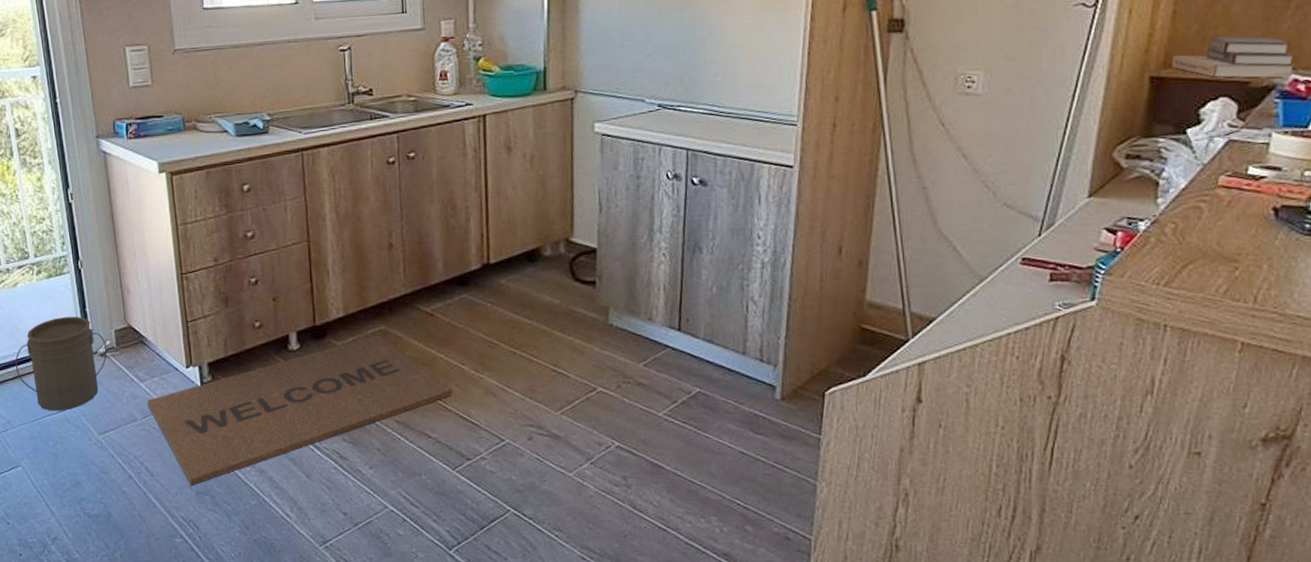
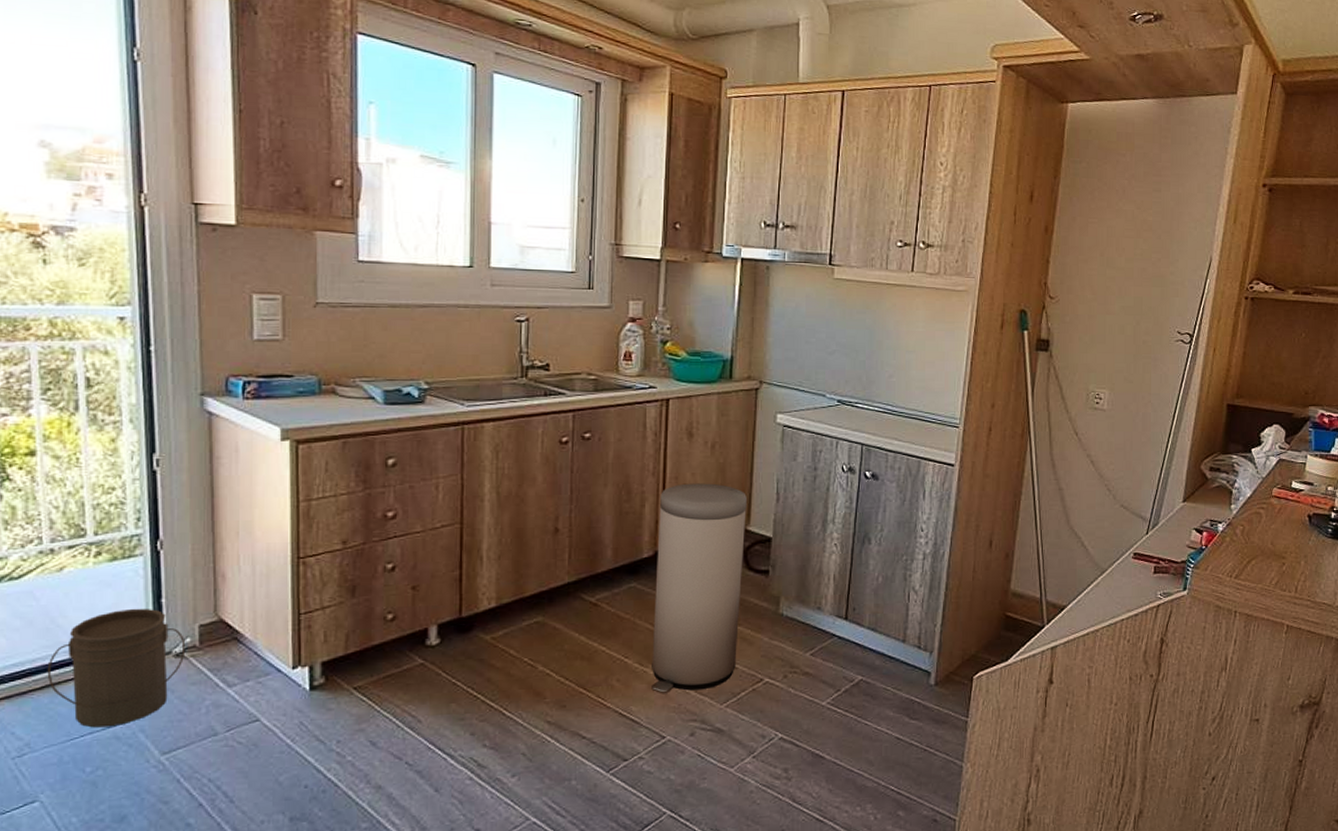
doormat: present [147,335,452,486] -> none [235,627,612,811]
pedal bin: none [484,196,570,400] -> present [651,483,747,694]
books: present [1172,35,1296,79] -> none [1242,375,1323,412]

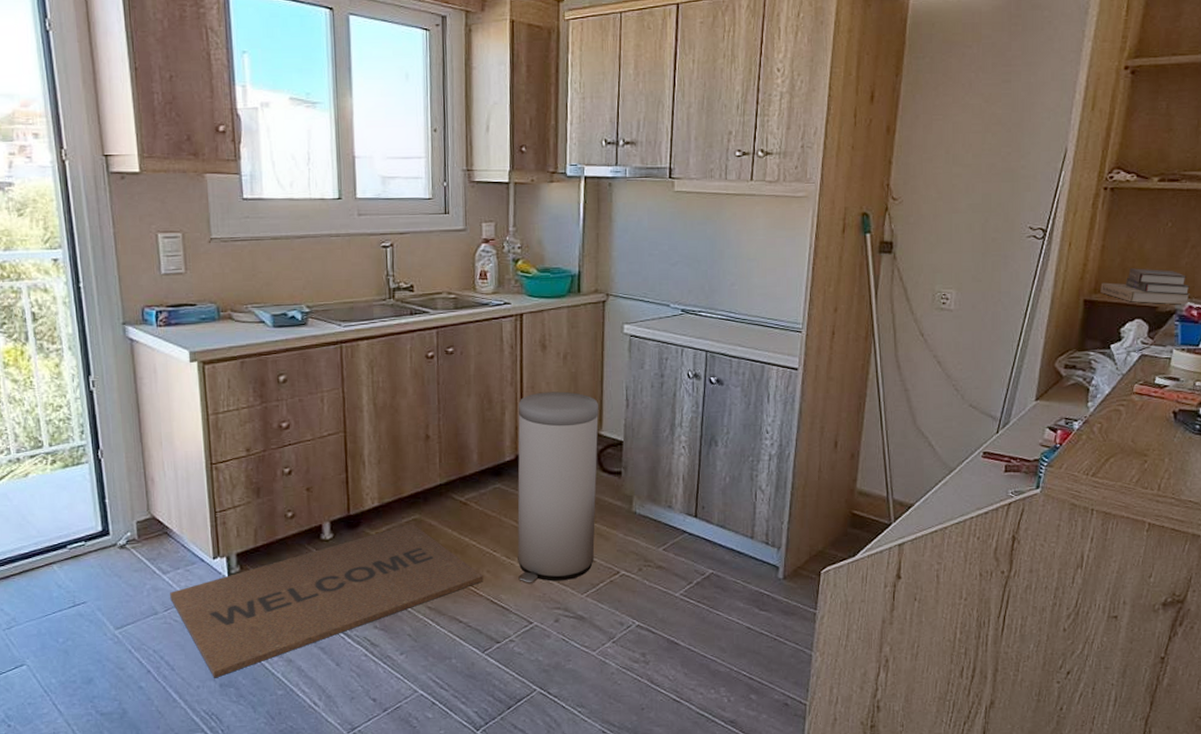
bucket: present [47,608,186,728] -> none [23,507,128,606]
doormat: none [235,627,612,811] -> present [170,524,483,678]
books: none [1242,375,1323,412] -> present [1100,268,1191,305]

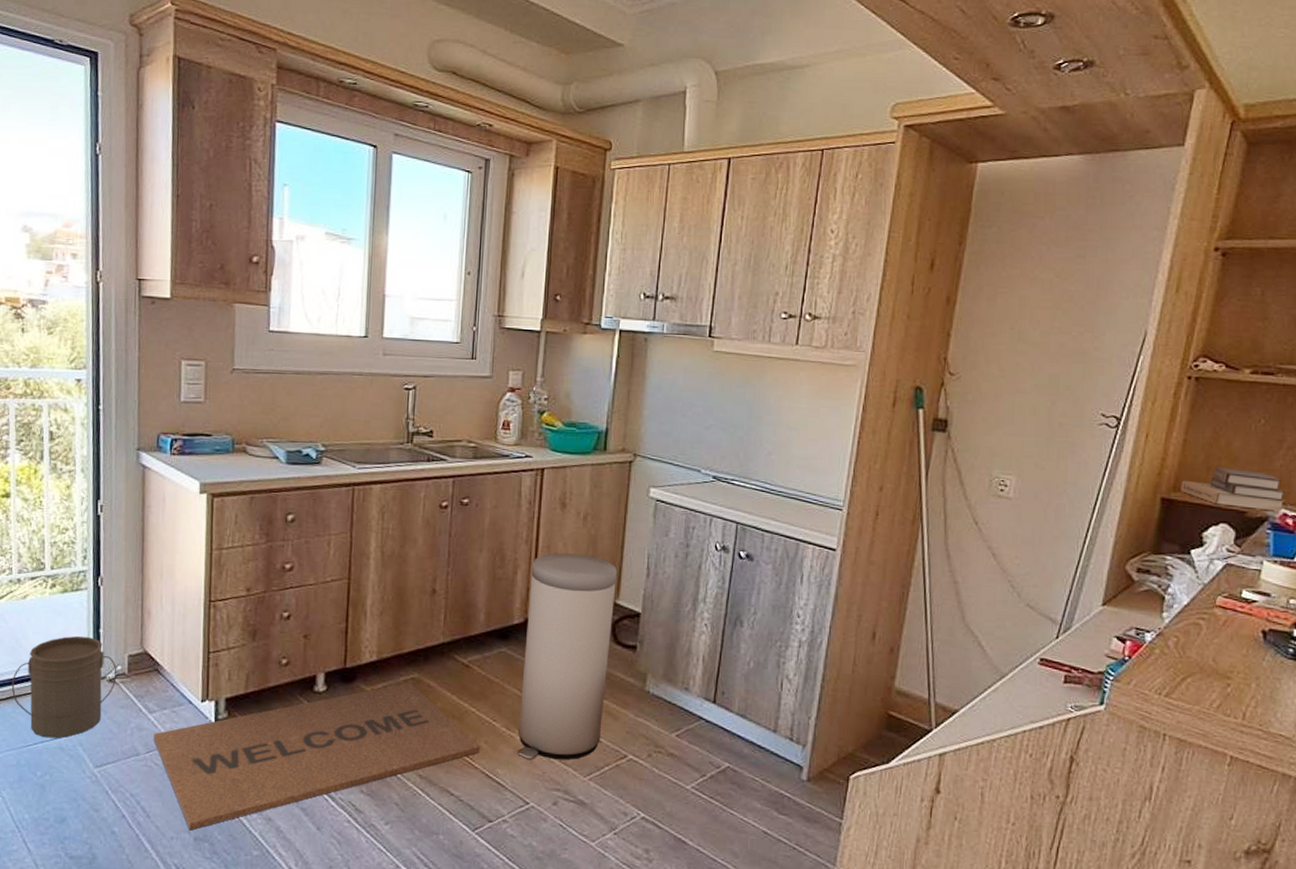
bucket: none [23,507,128,606] -> present [11,635,117,738]

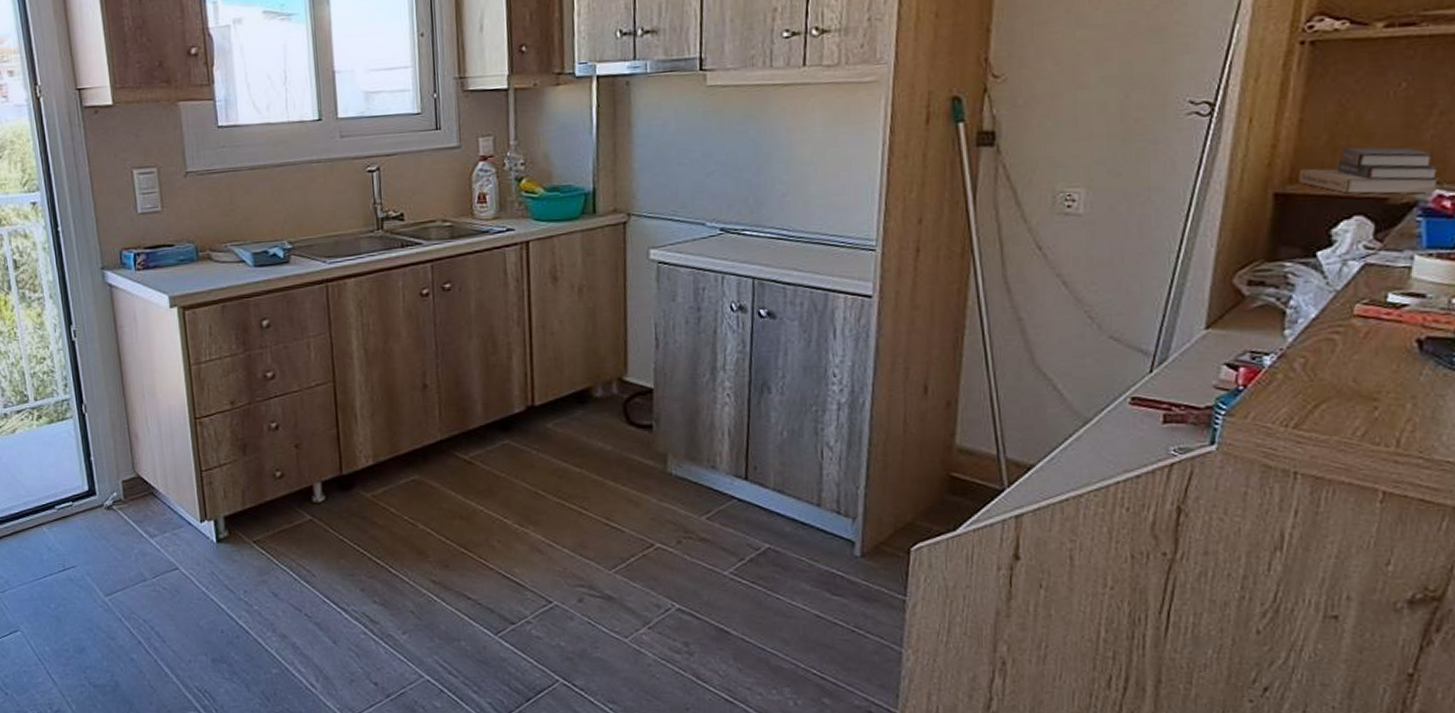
bucket: present [11,635,117,738] -> none [13,465,114,570]
doormat: present [153,683,480,831] -> none [158,485,494,653]
pedal bin: present [517,553,617,761] -> none [527,330,623,557]

